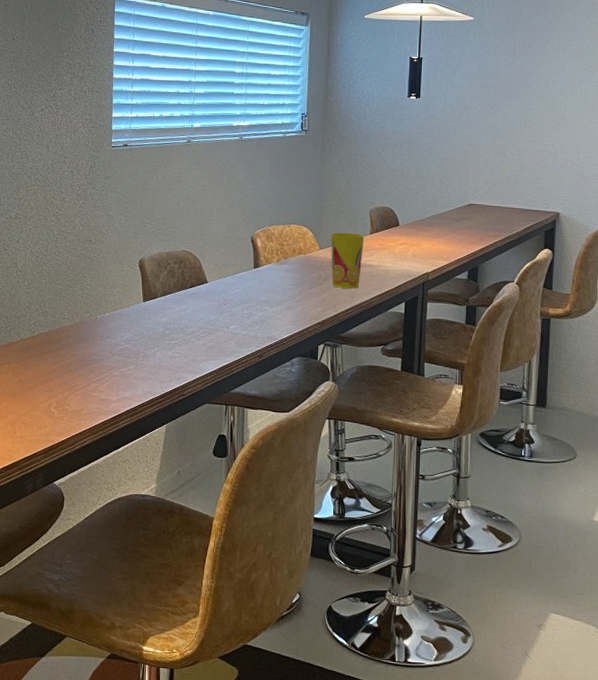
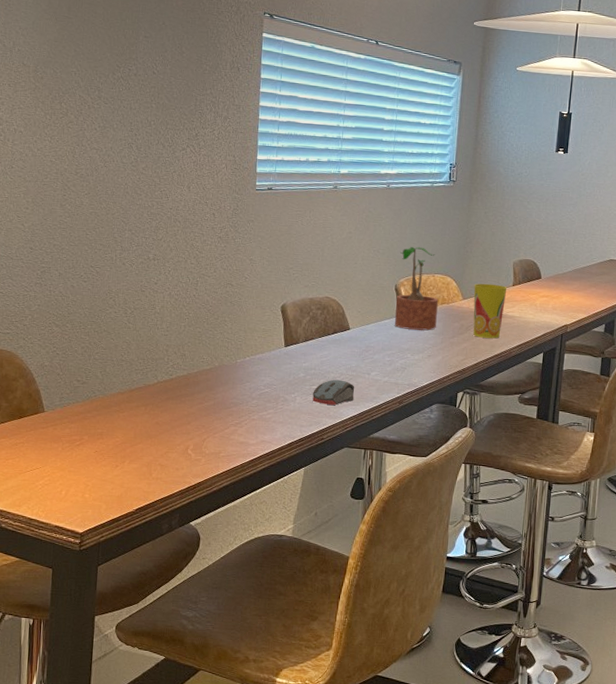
computer mouse: none [172,334,214,361] -> present [312,379,355,406]
potted plant: none [251,197,295,282] -> present [394,246,438,331]

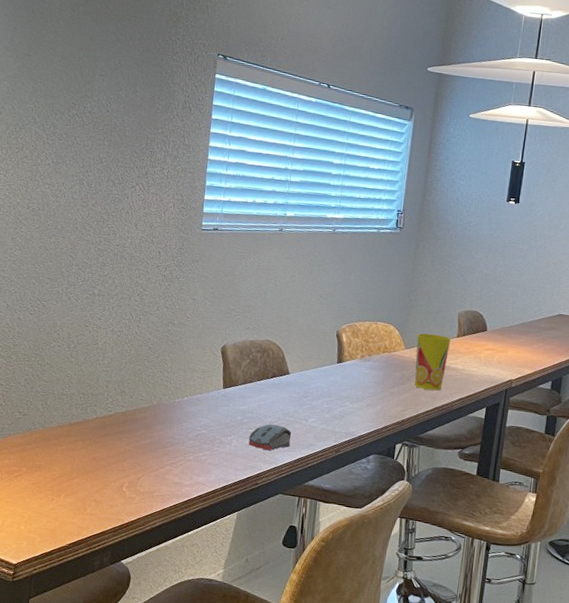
potted plant: present [394,246,438,331] -> none [334,293,380,379]

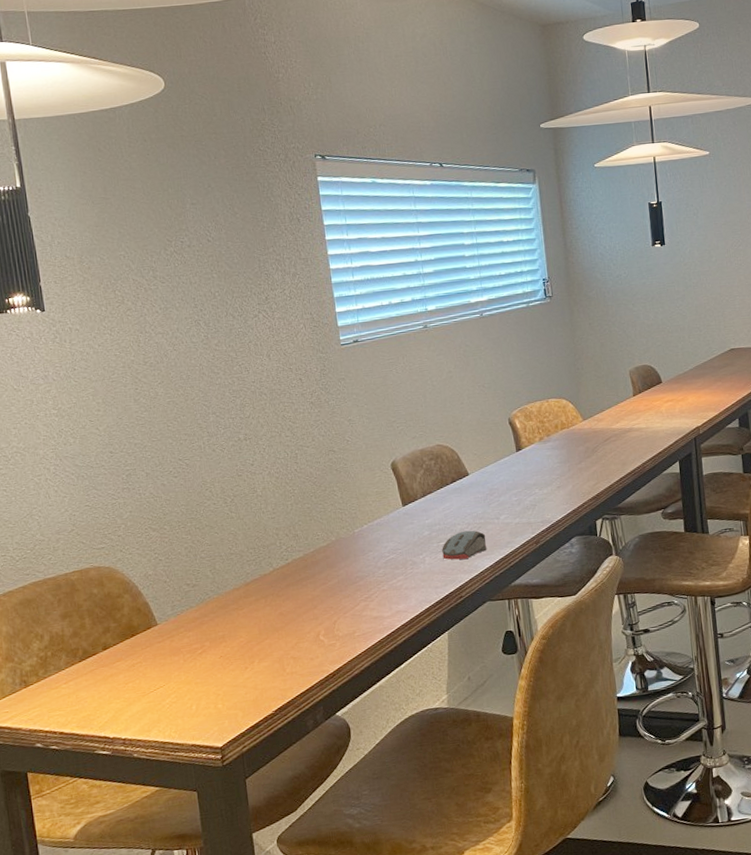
cup: present [414,333,451,391] -> none [592,397,630,458]

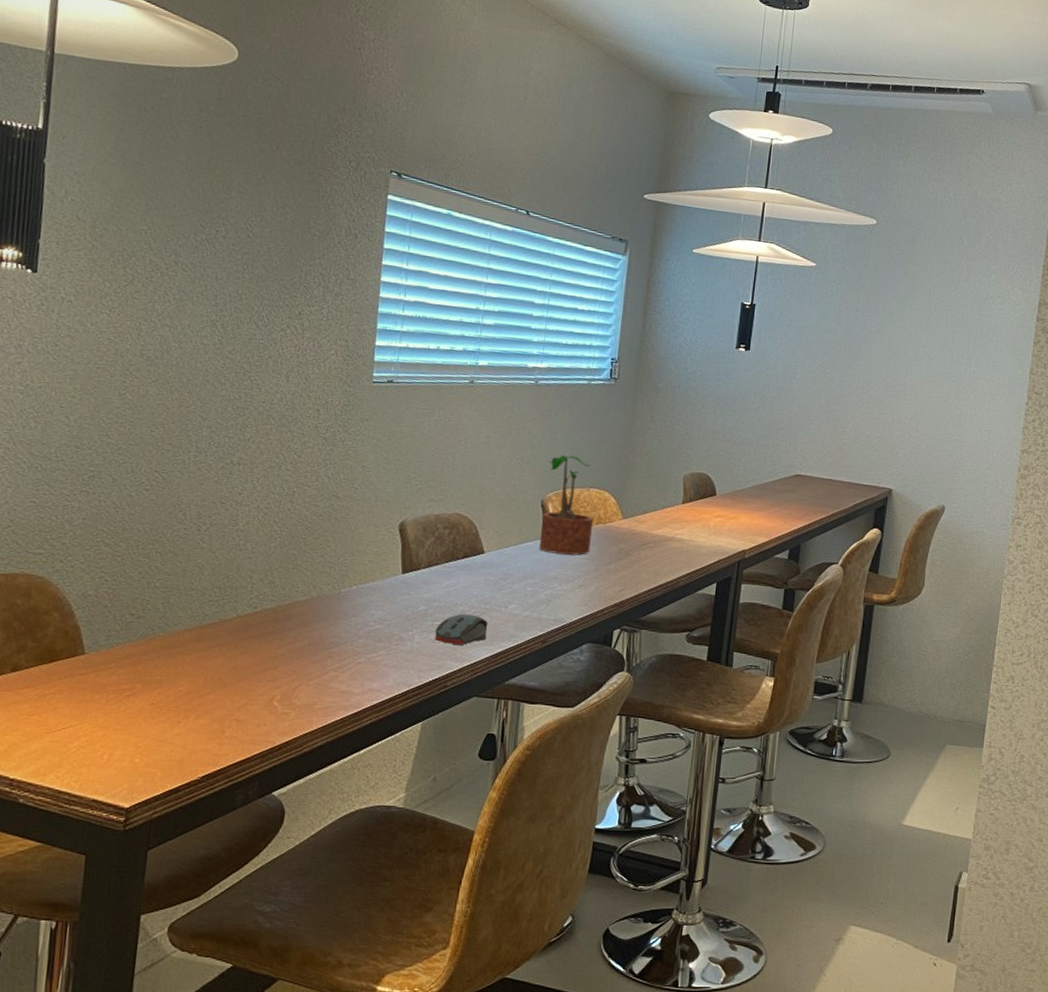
potted plant: none [507,373,560,464] -> present [539,455,593,556]

